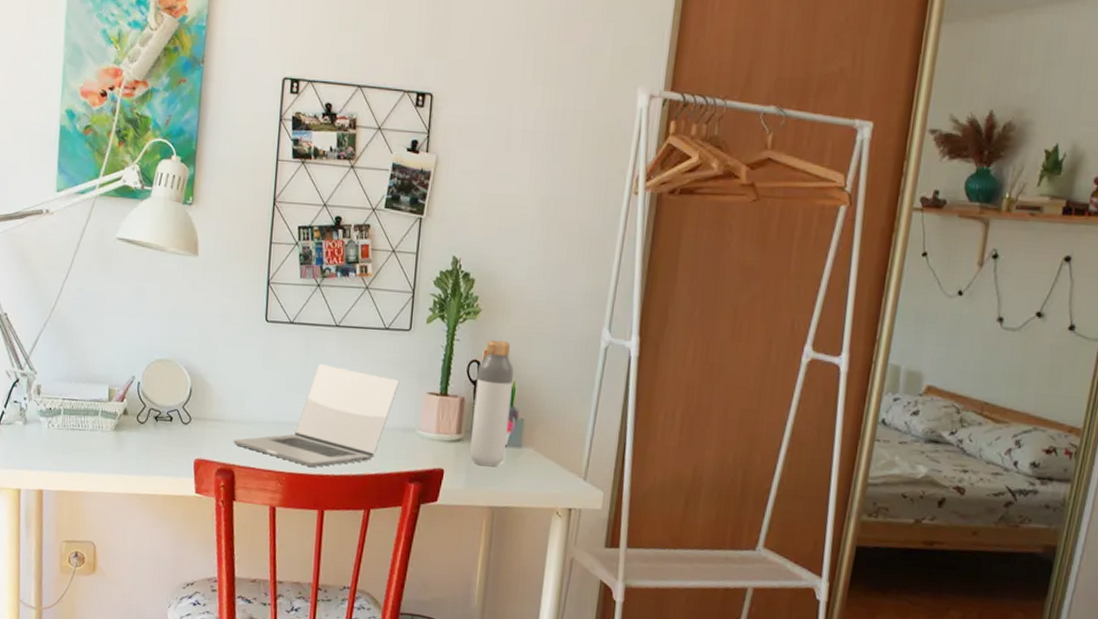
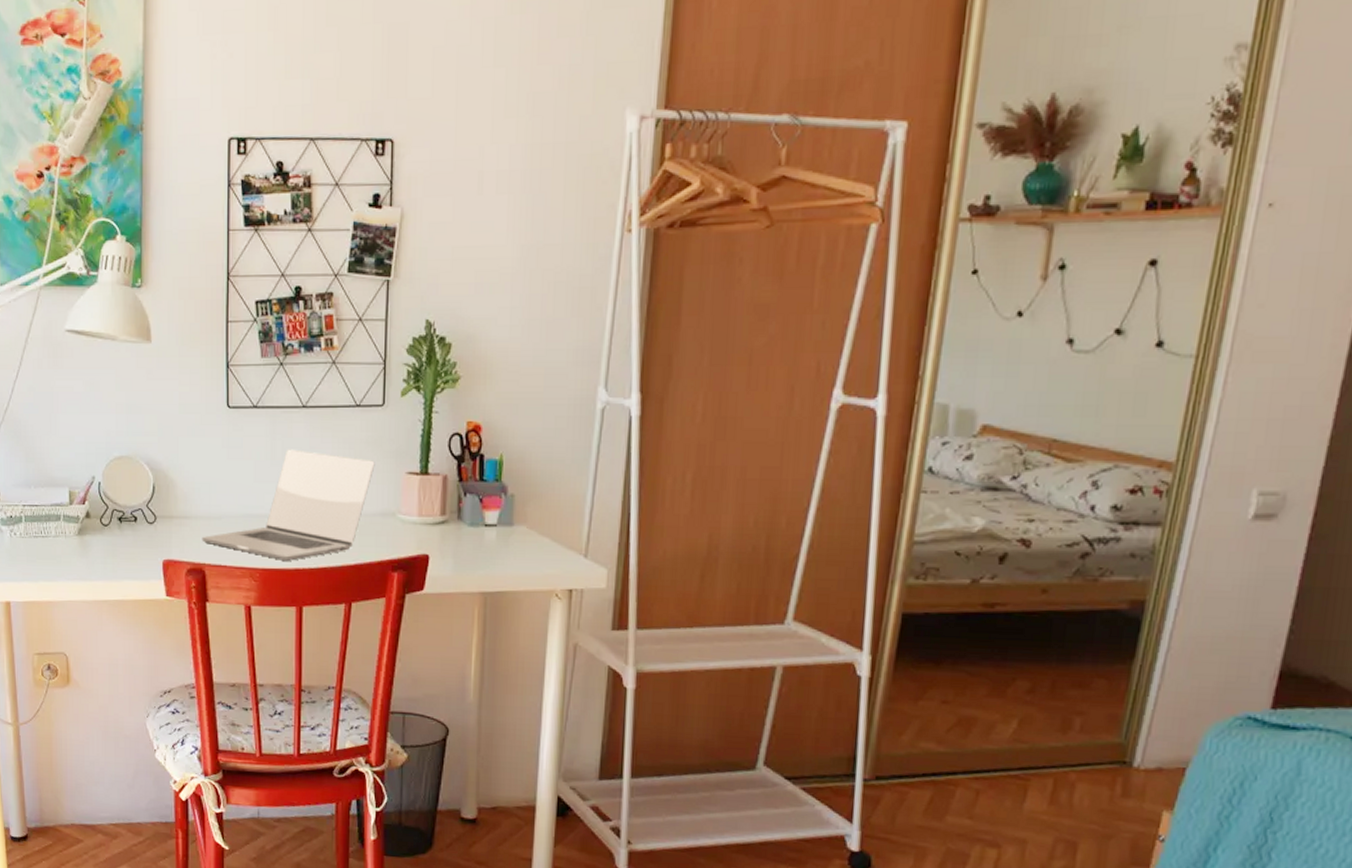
bottle: present [469,340,514,467] -> none [455,409,501,549]

